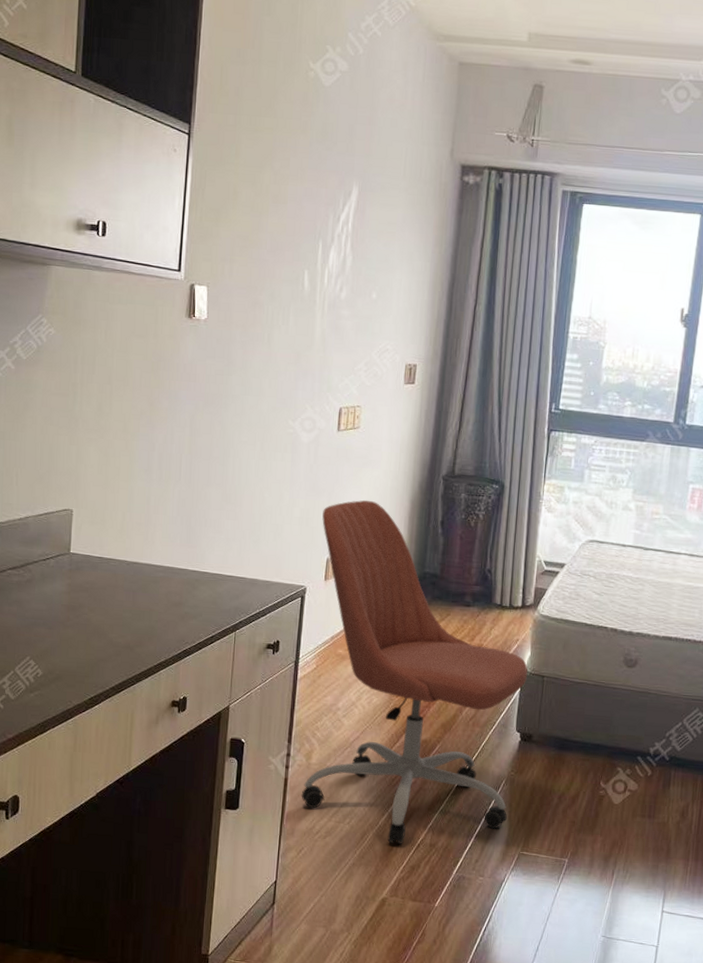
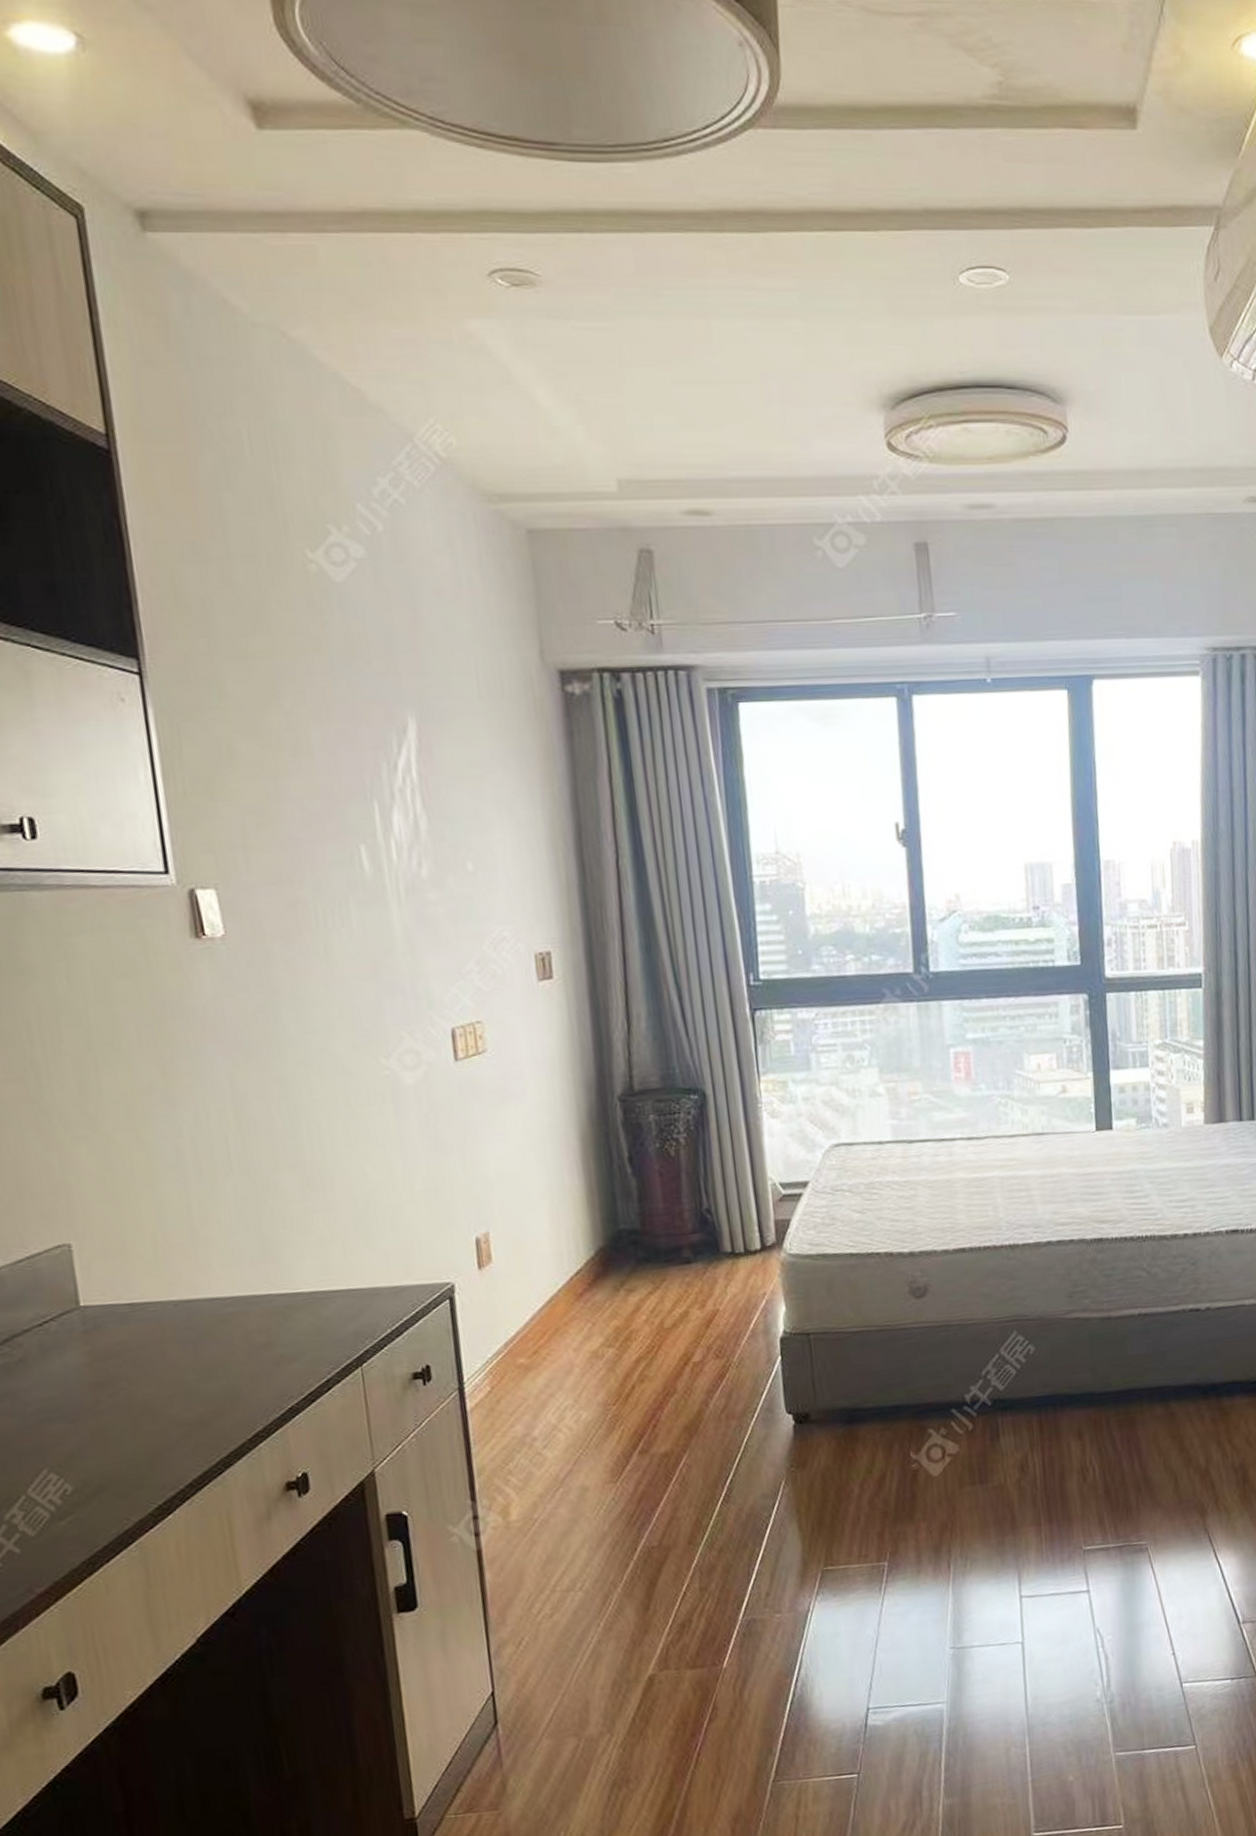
office chair: present [301,500,528,845] -> none [456,1148,797,1601]

